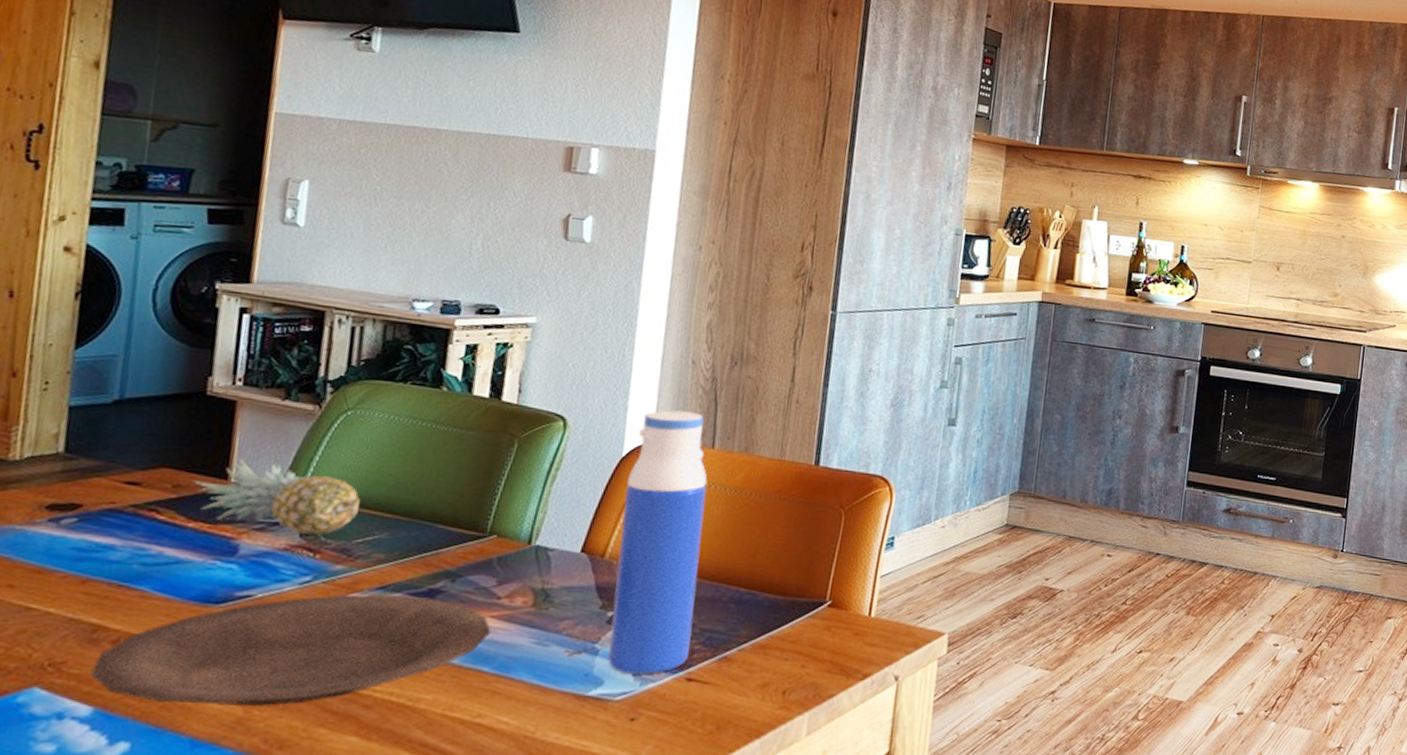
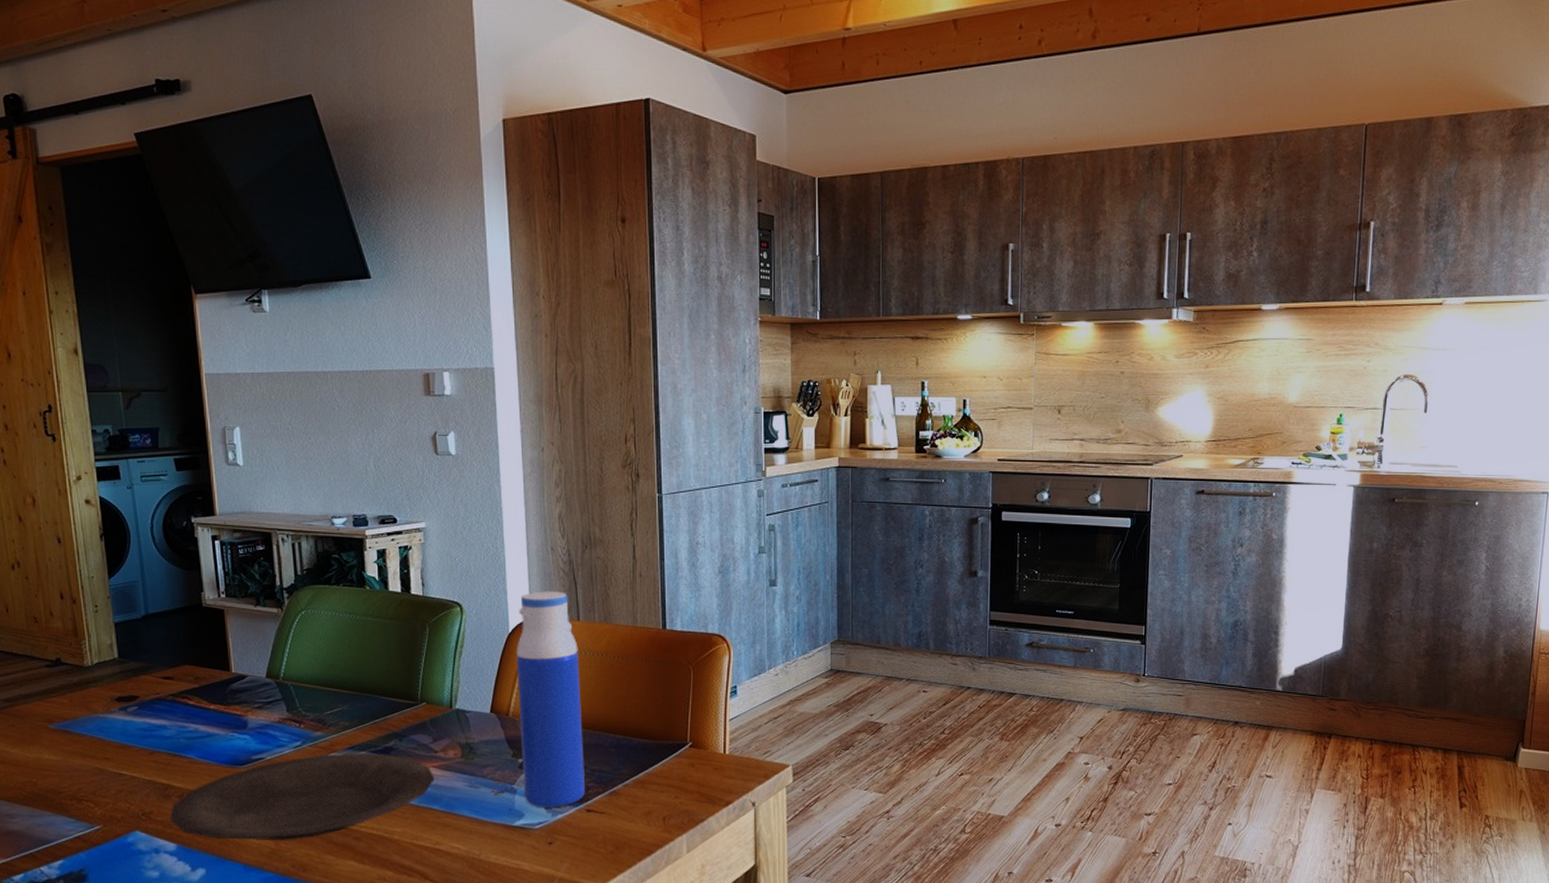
fruit: present [194,459,360,536] -> none [208,655,324,710]

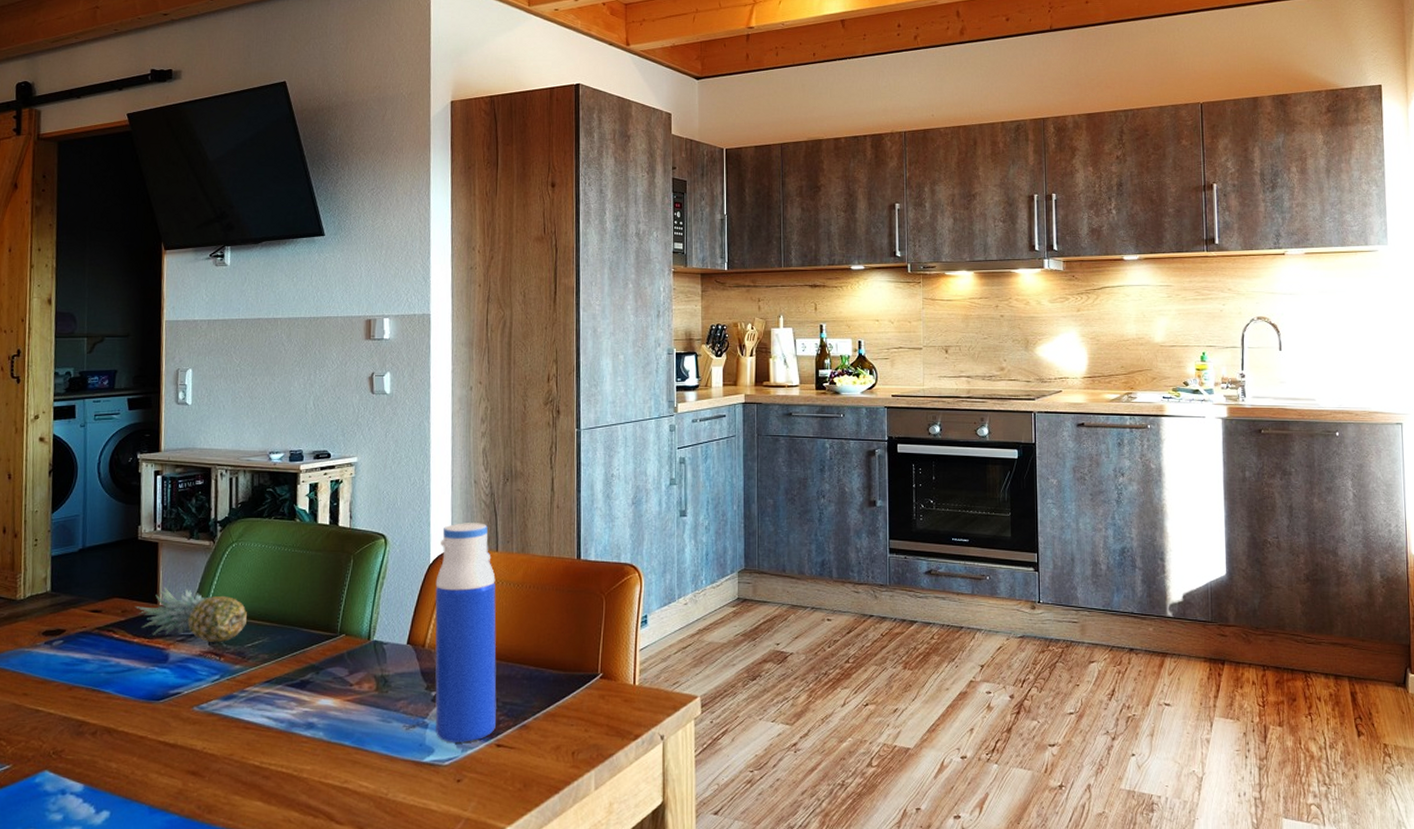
plate: present [170,754,435,840] -> none [80,688,348,780]
fruit: none [208,655,324,710] -> present [136,587,247,643]

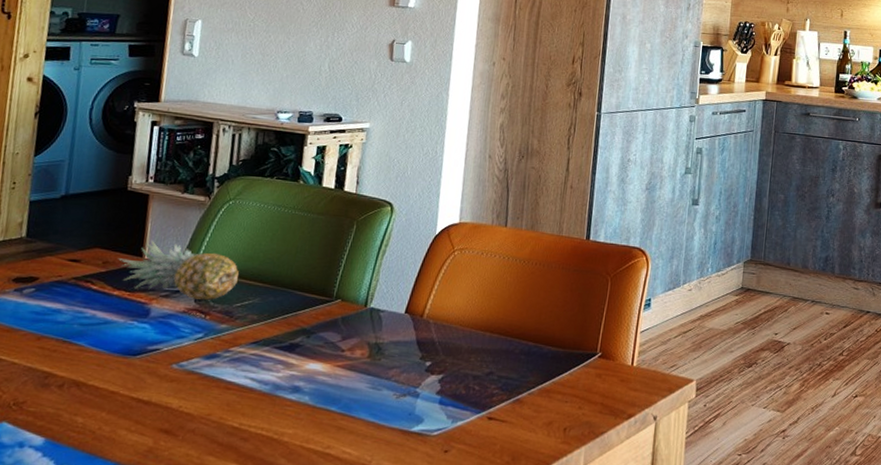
water bottle: present [435,523,497,742] -> none [426,196,502,414]

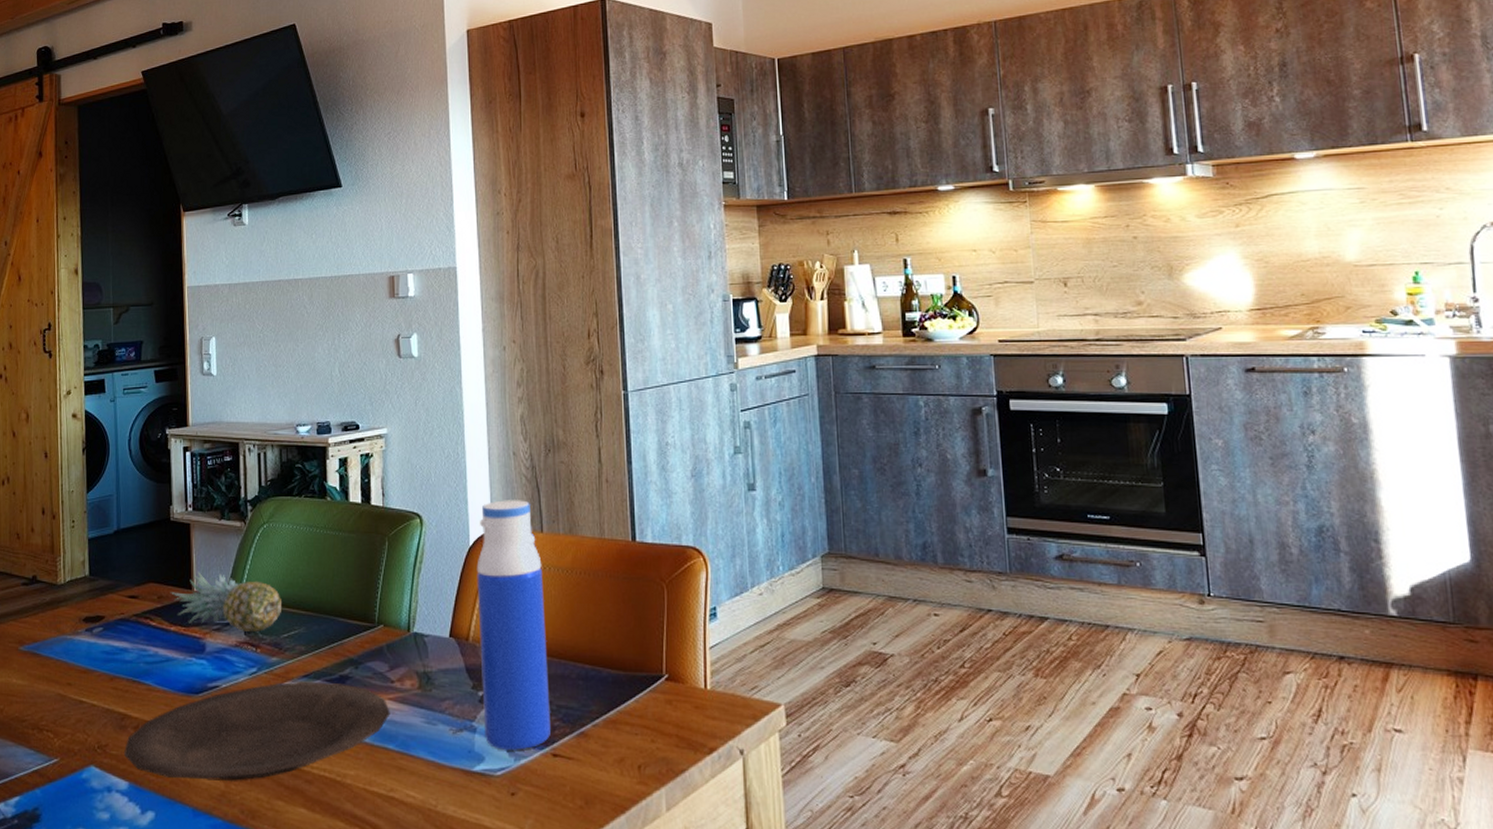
plate: none [43,348,337,438] -> present [124,682,390,781]
water bottle: none [426,196,502,414] -> present [476,500,550,750]

